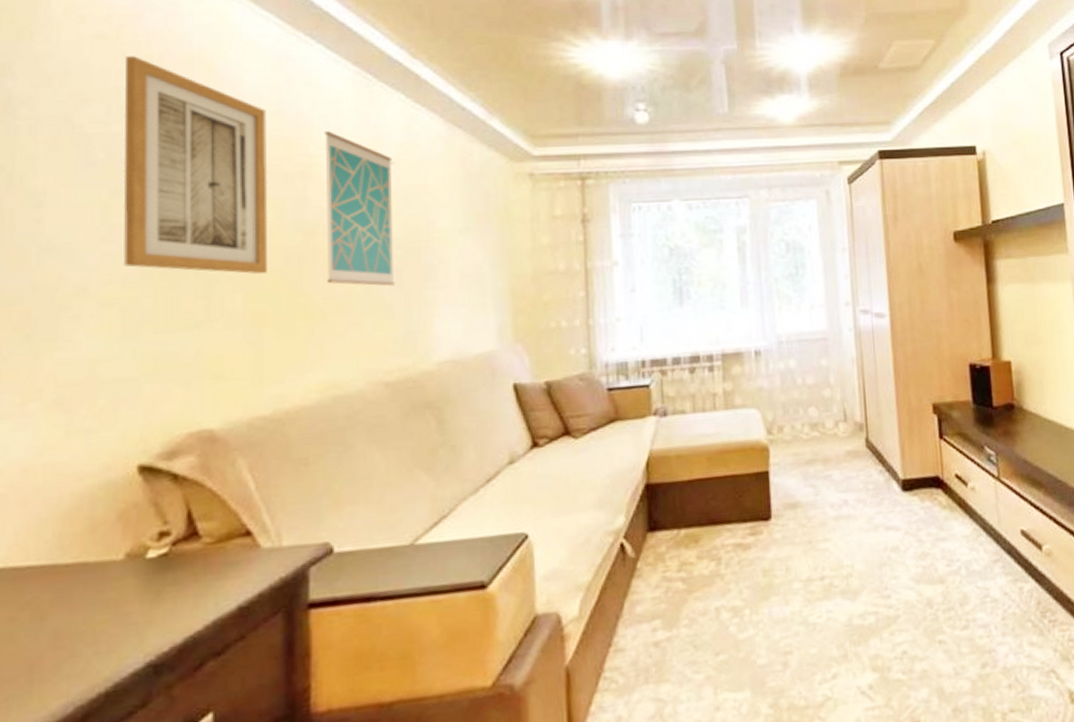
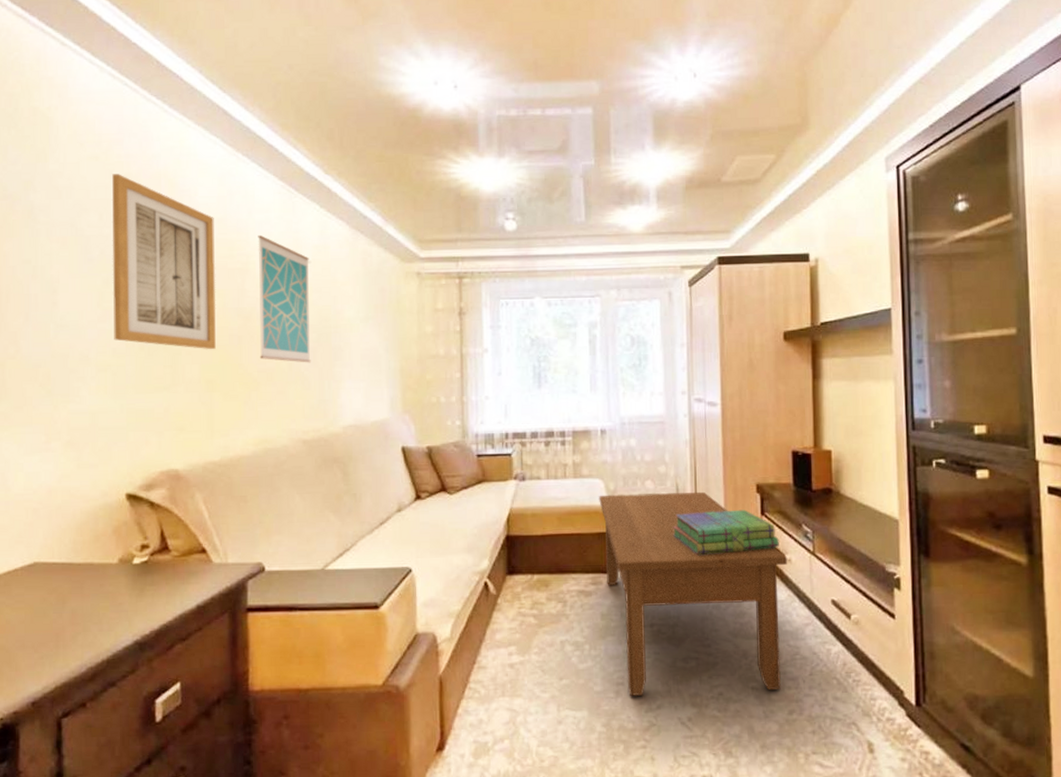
coffee table: none [755,417,972,667] -> present [599,492,788,696]
stack of books: none [842,434,961,490] -> present [673,509,779,555]

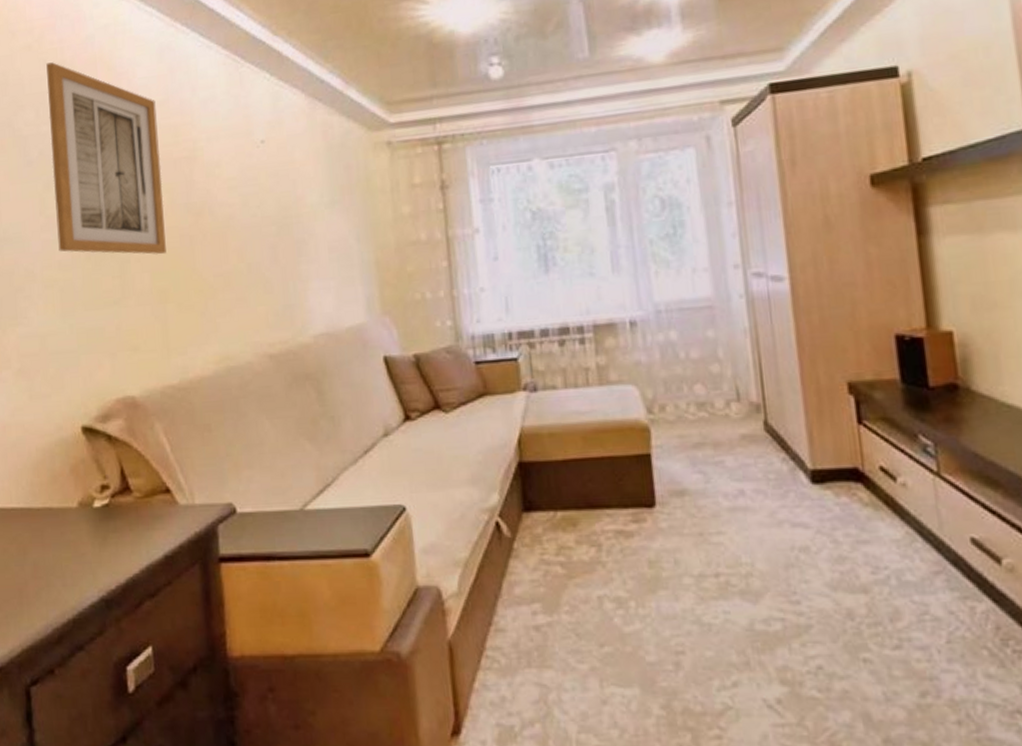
wall art: present [258,235,311,363] -> none [204,115,272,262]
coffee table: present [599,492,788,696] -> none [634,397,906,669]
stack of books: present [673,509,779,555] -> none [736,417,887,480]

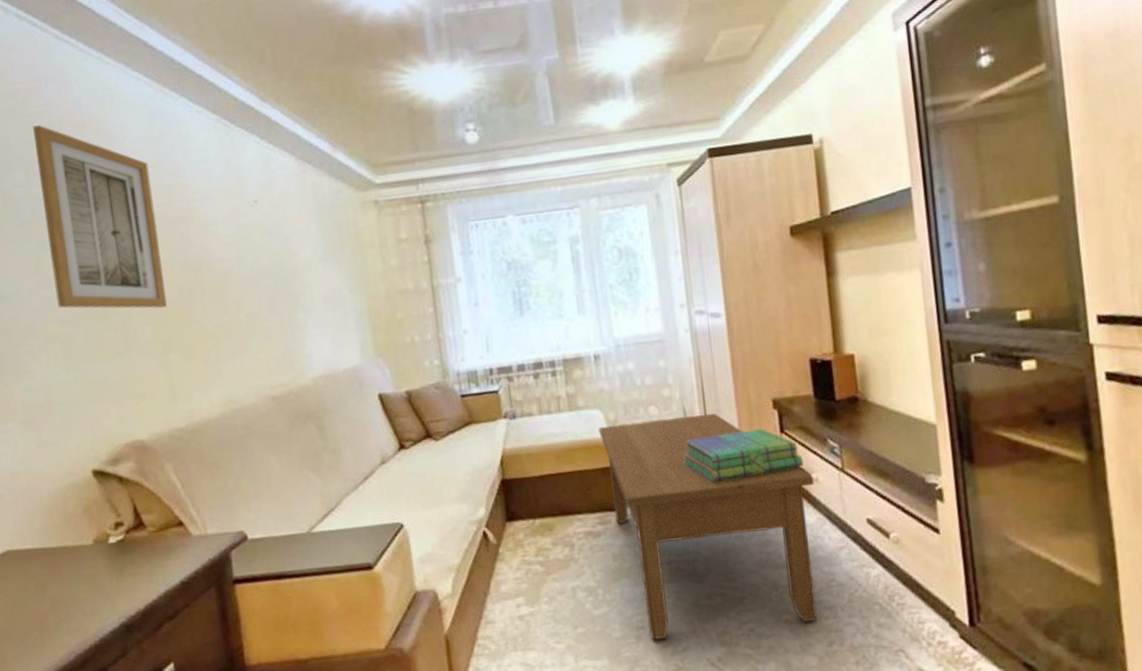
coffee table: none [634,397,906,669] -> present [599,414,818,640]
stack of books: none [736,417,887,480] -> present [683,428,804,482]

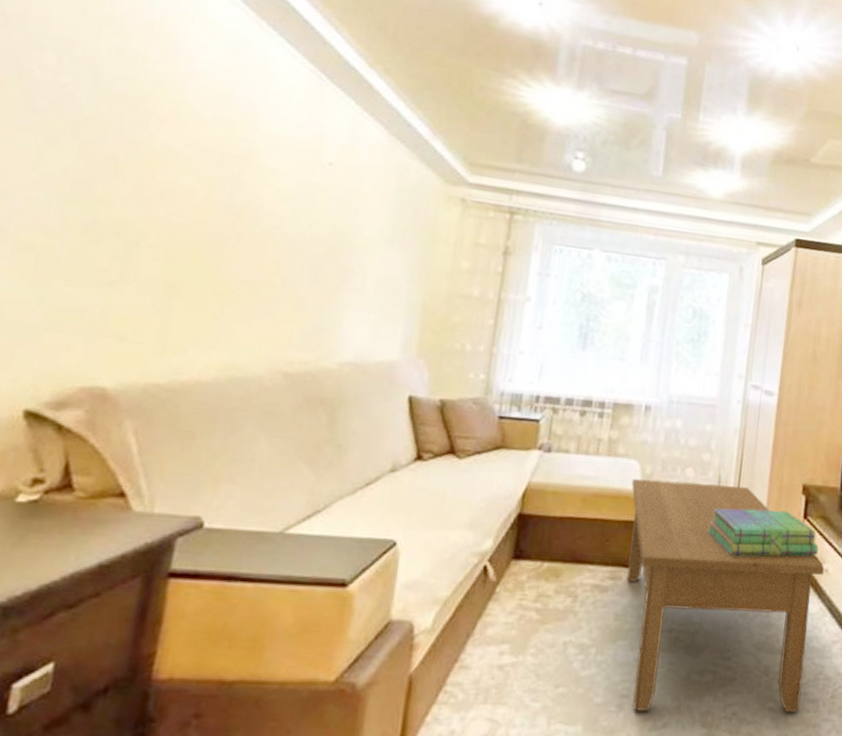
wall art: present [33,125,167,309] -> none [47,11,216,247]

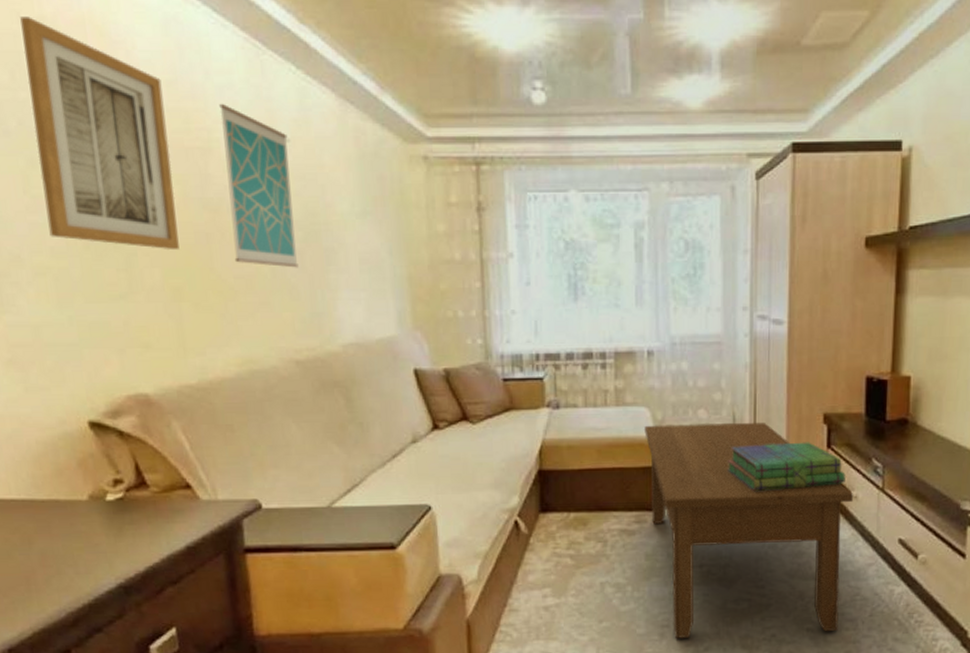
wall art: none [47,11,216,247] -> present [20,17,179,251]
wall art: none [245,121,332,282] -> present [219,104,299,268]

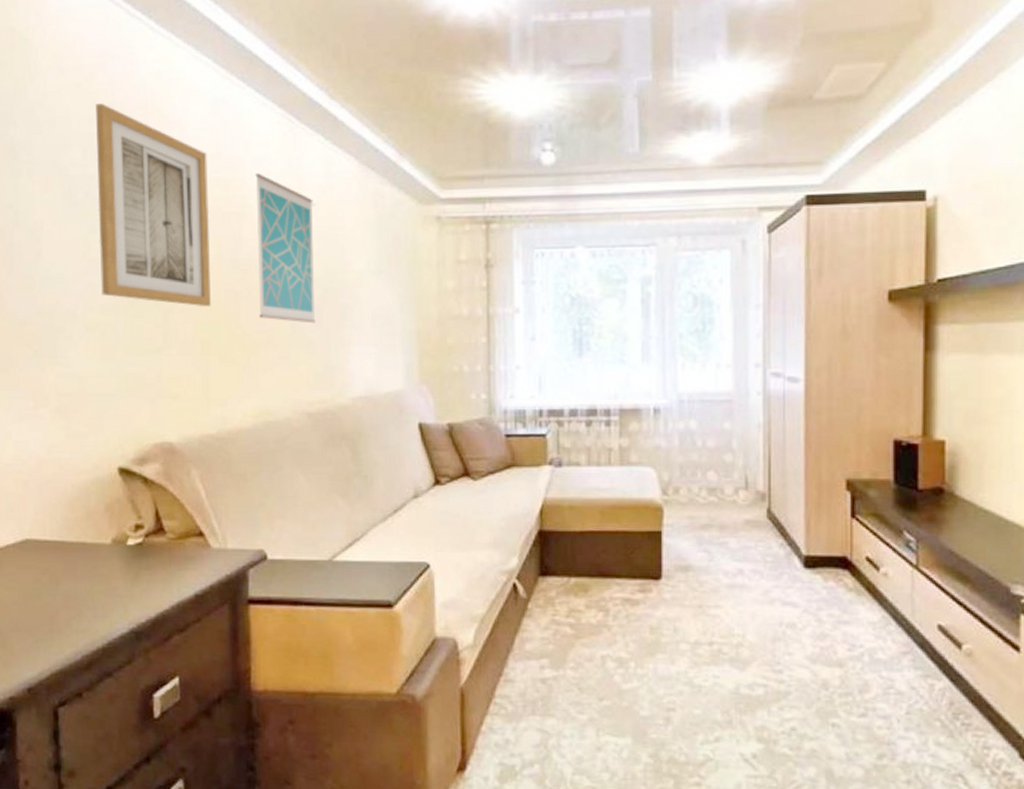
coffee table: present [644,423,854,638] -> none [650,486,884,729]
stack of books: present [728,442,846,491] -> none [740,510,873,563]

